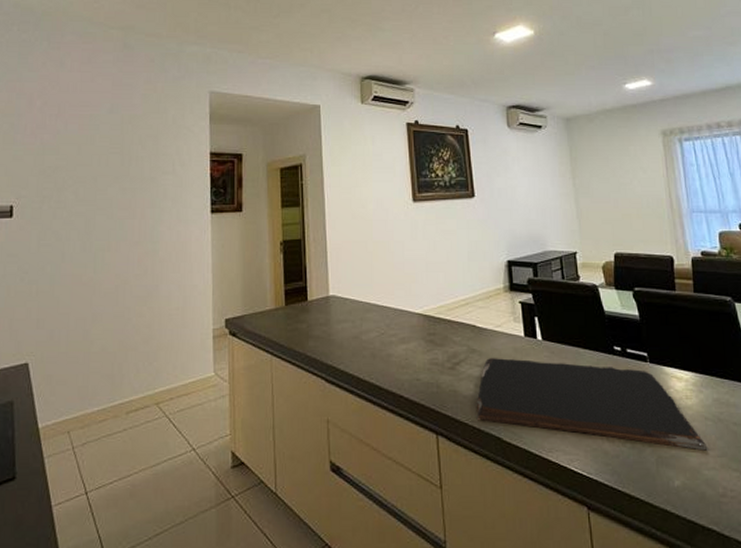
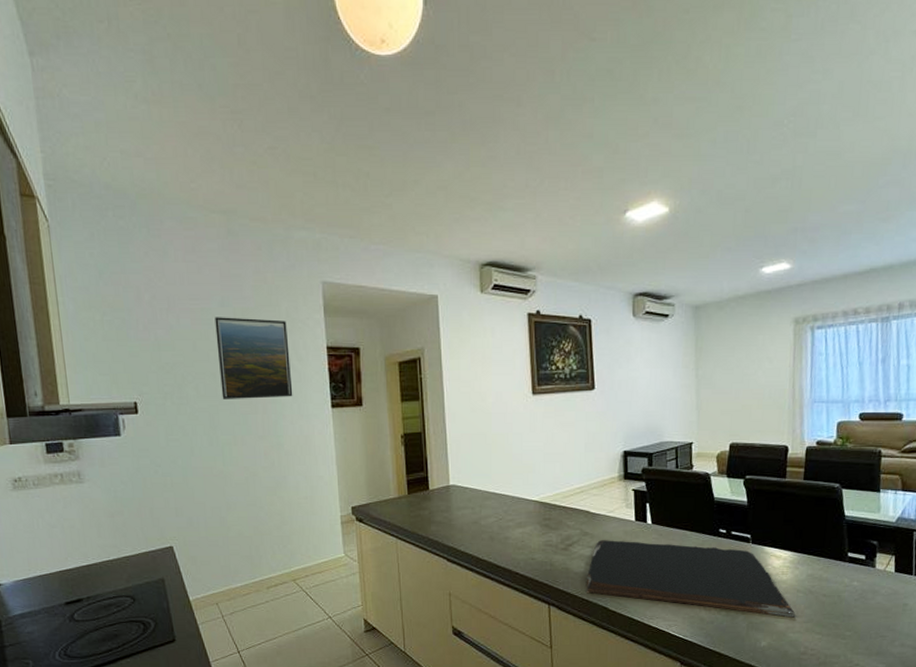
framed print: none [100,123,173,204] -> present [215,317,293,399]

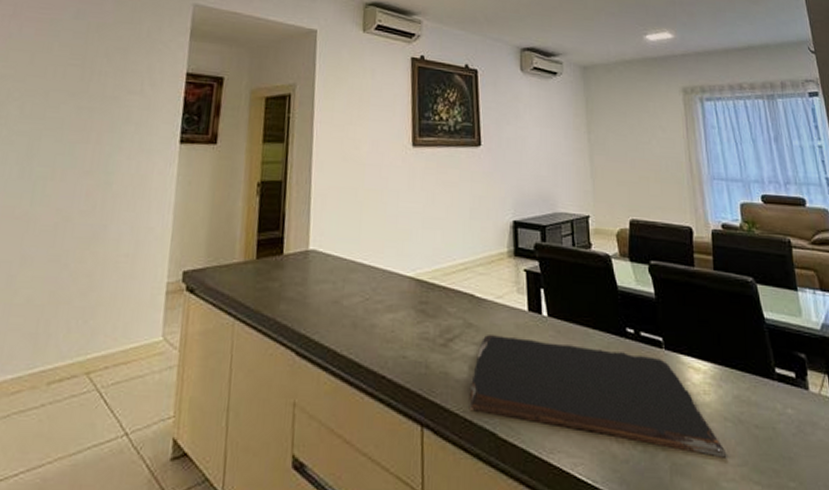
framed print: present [215,317,293,399] -> none [49,29,146,127]

